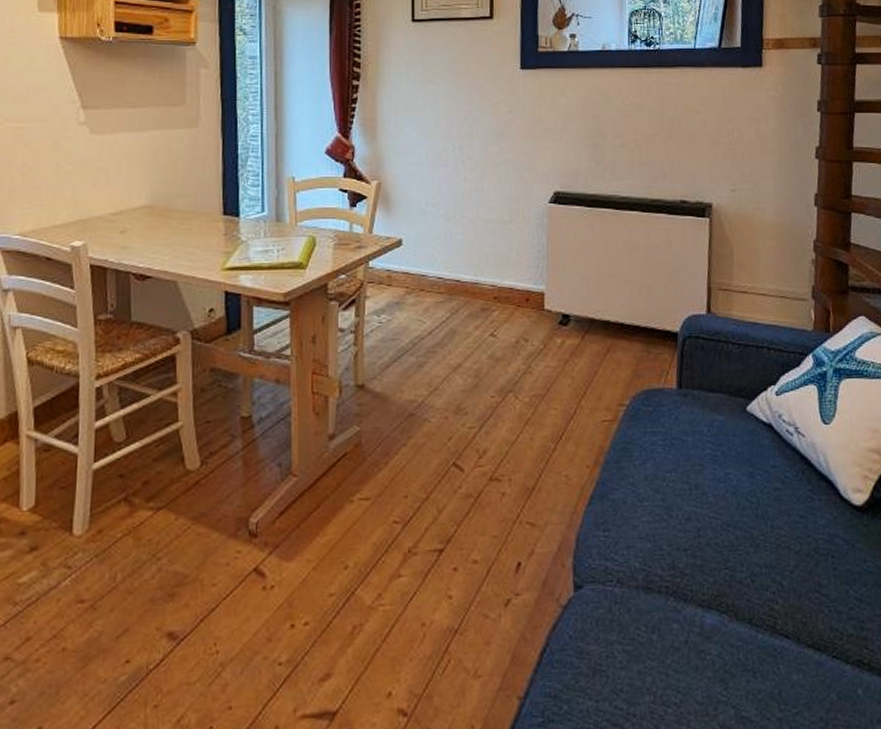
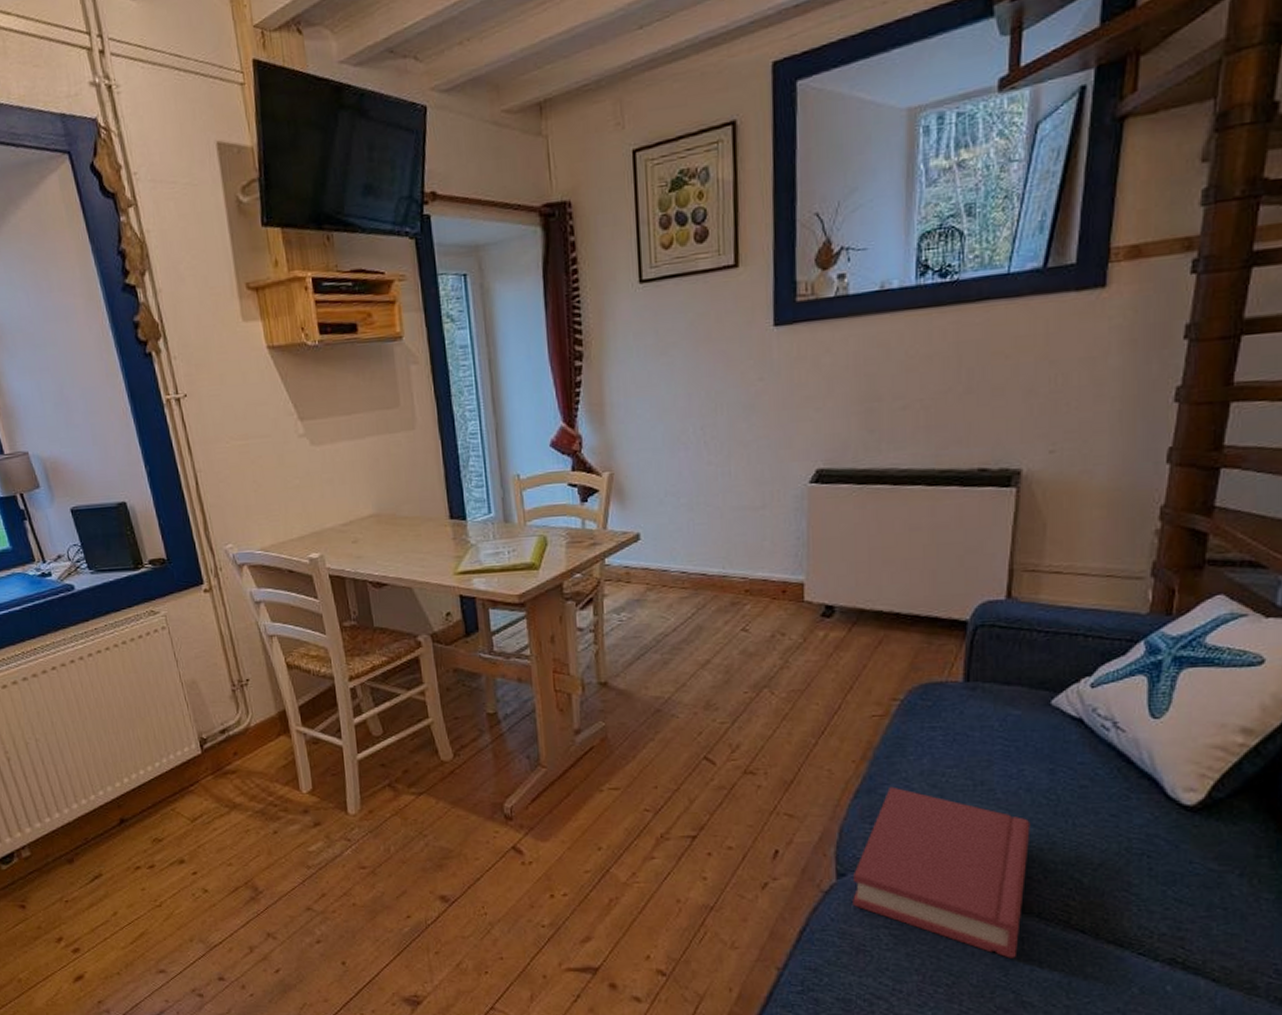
hardback book: none [589,492,738,670] -> present [853,786,1031,958]

